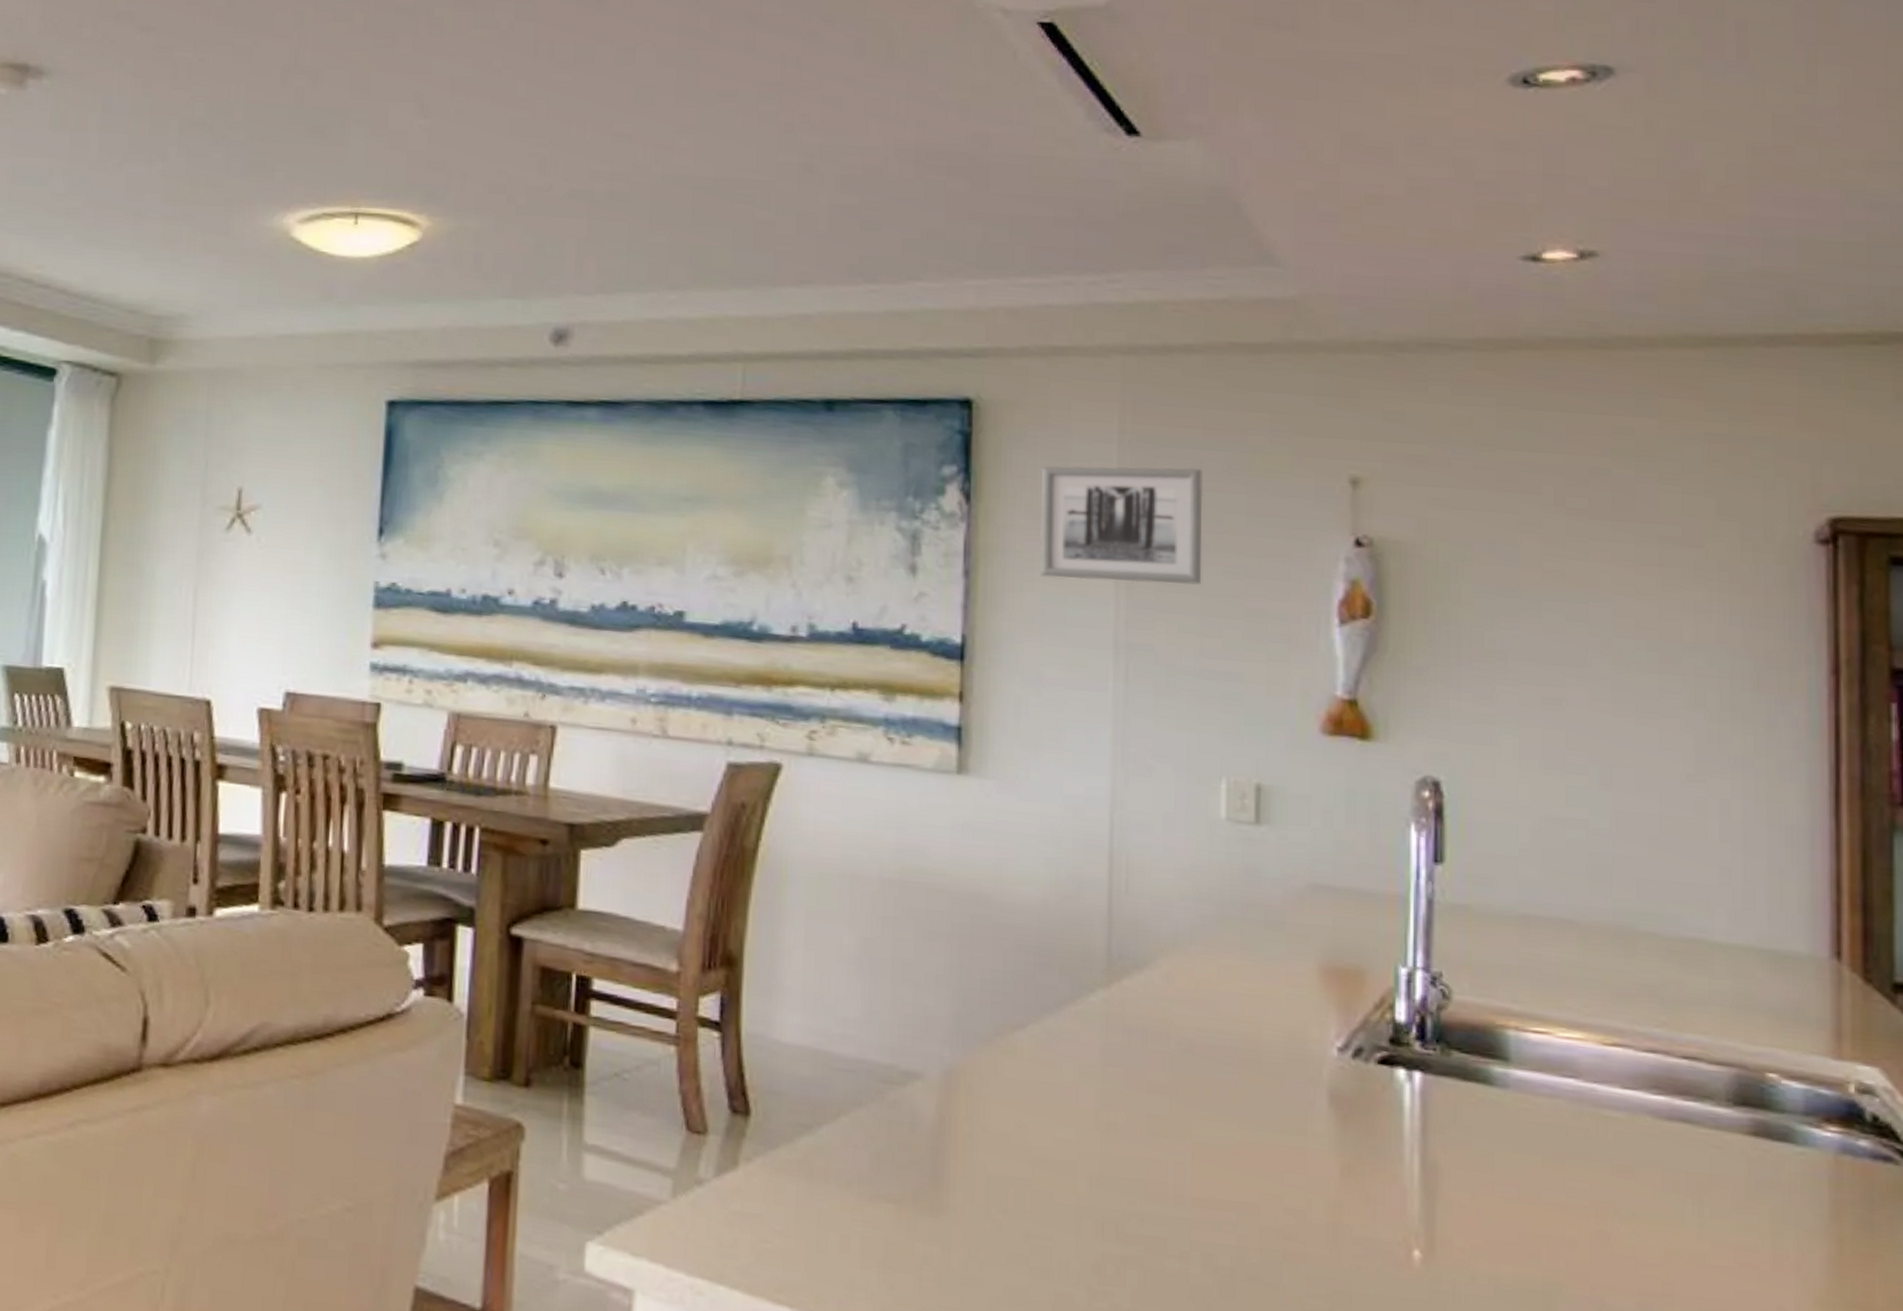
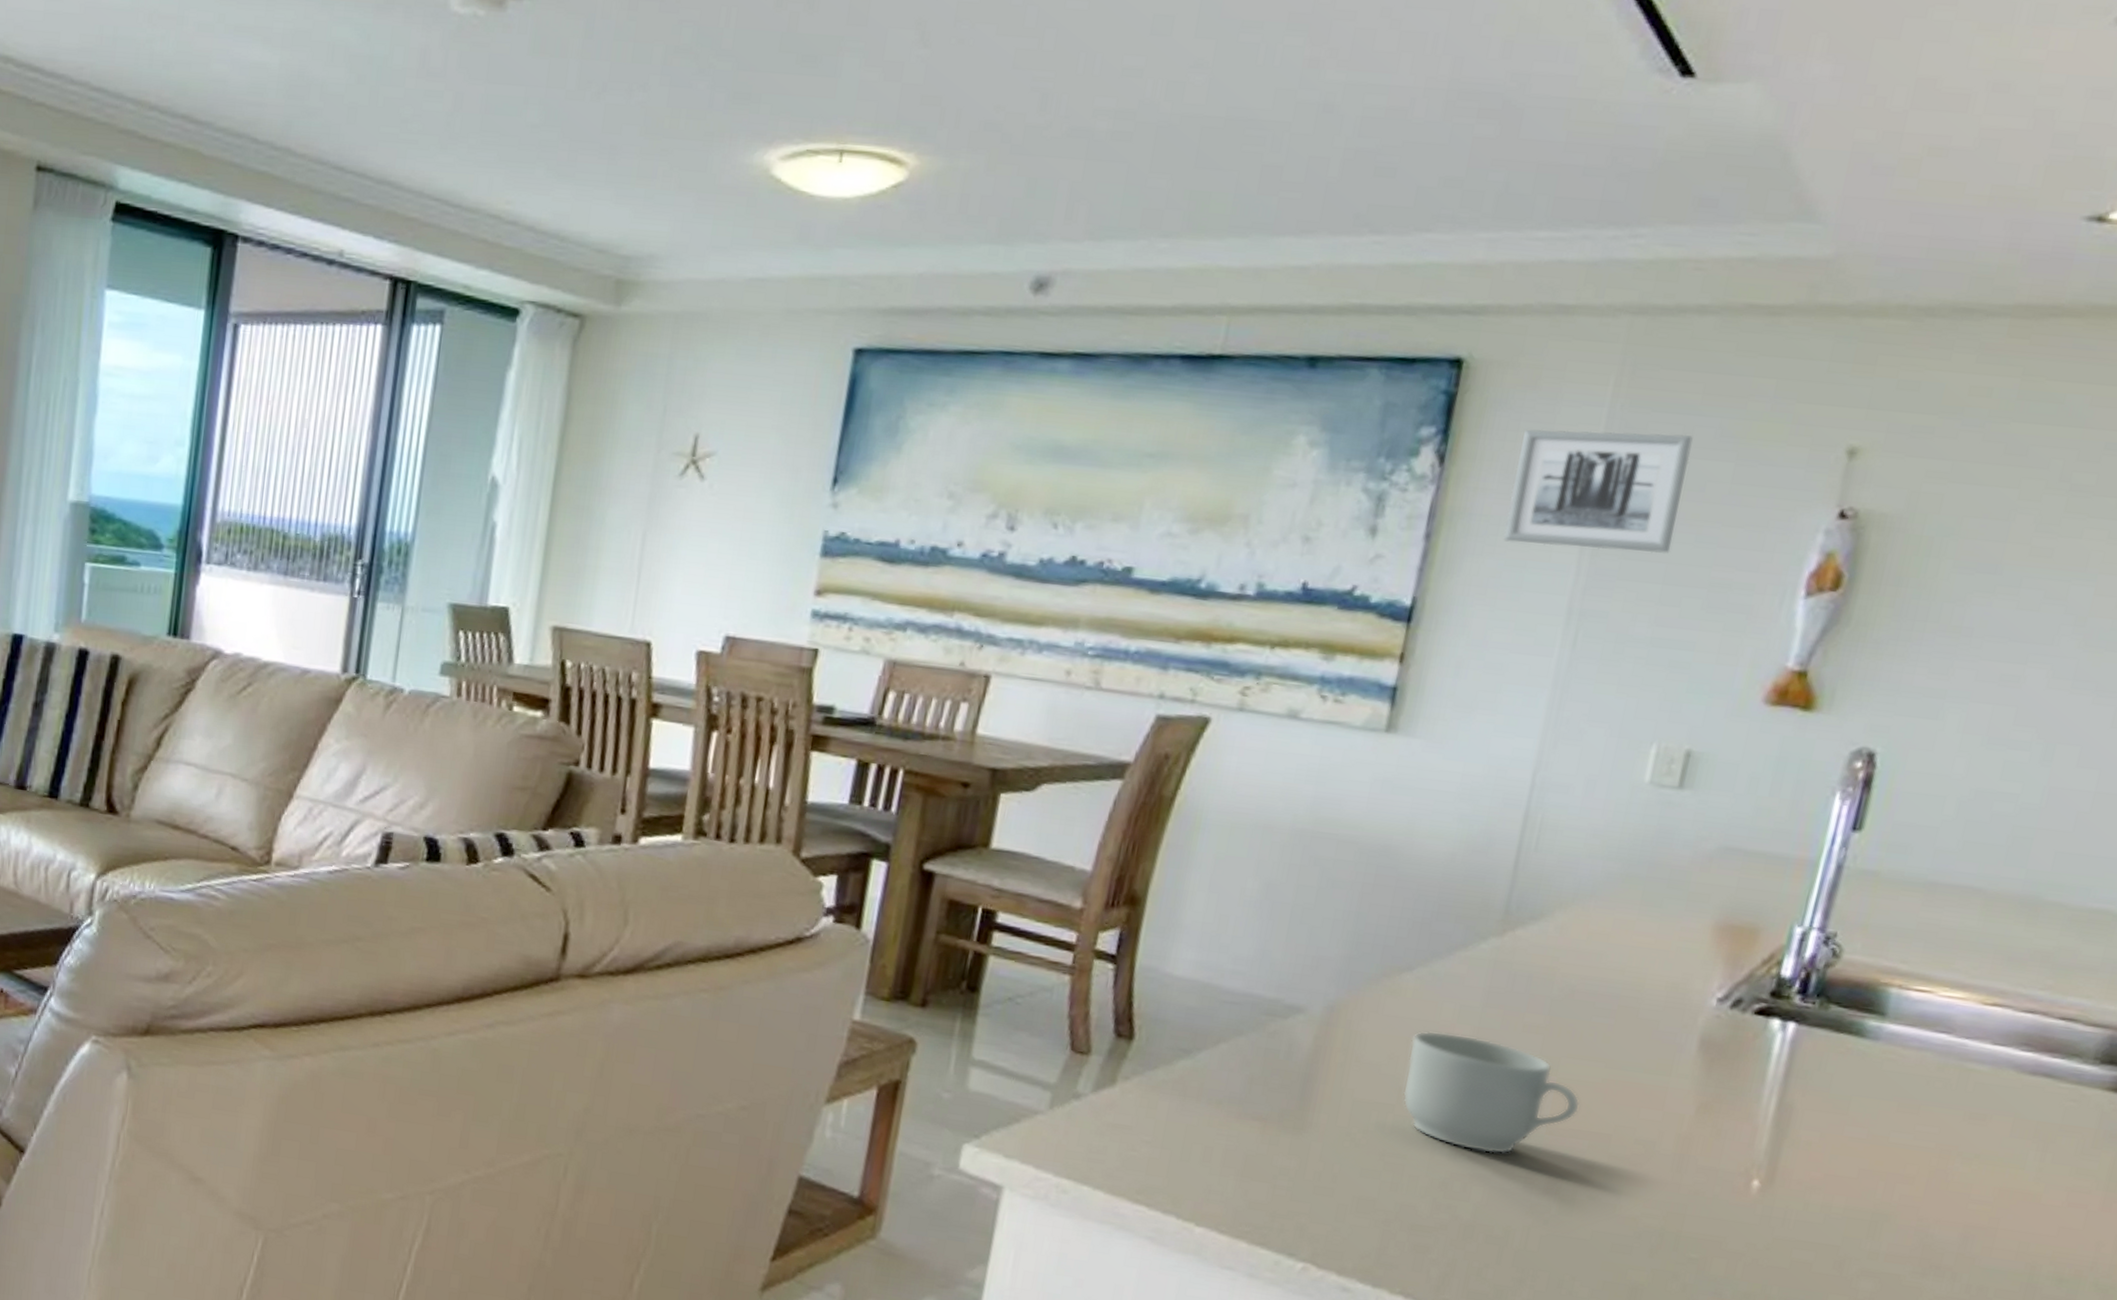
mug: none [1036,1094,1220,1231] -> present [1403,1030,1580,1154]

